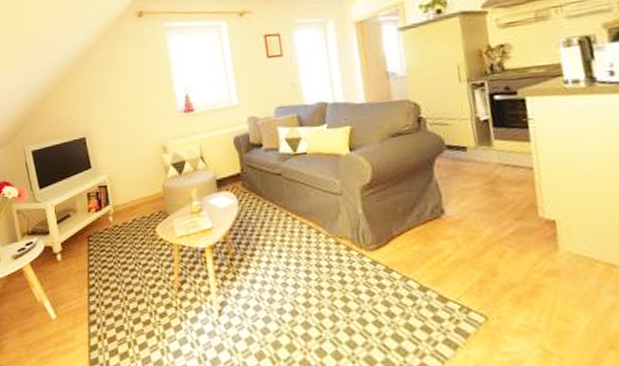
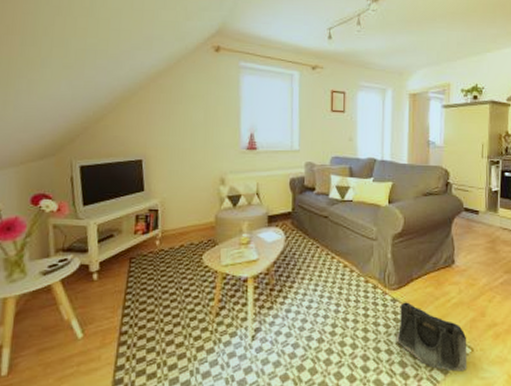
saddlebag: none [382,264,484,346] -> present [396,302,468,372]

